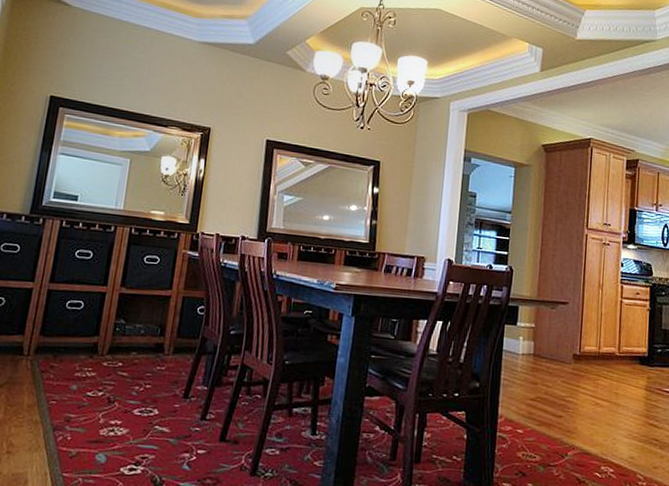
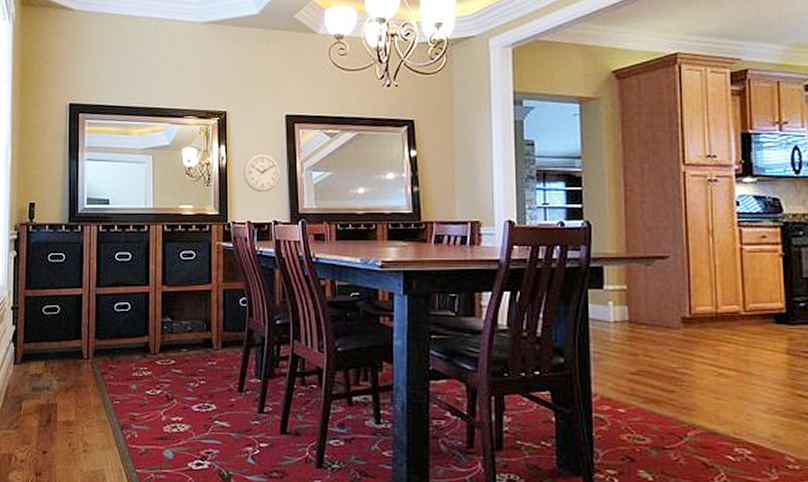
wall clock: none [218,171,255,209] -> present [243,153,281,193]

